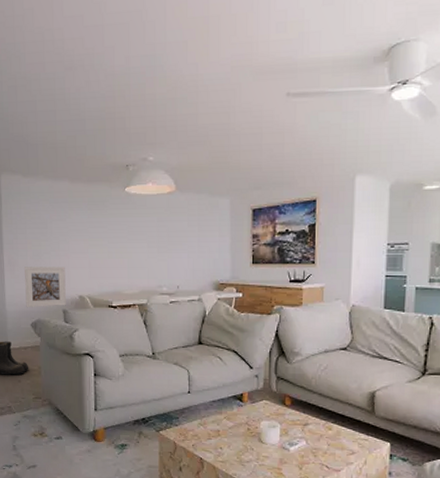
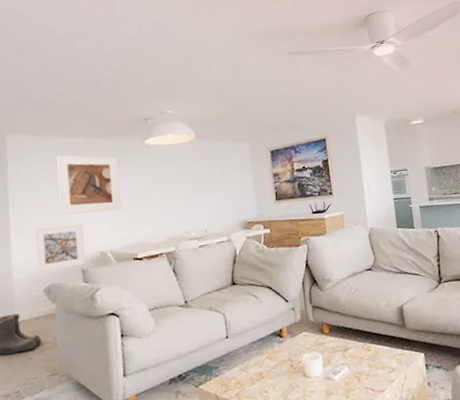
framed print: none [43,197,101,258] -> present [56,155,122,215]

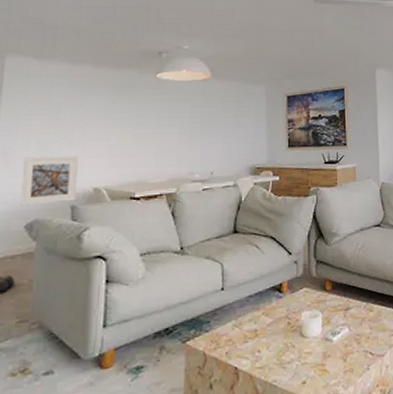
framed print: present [56,155,122,215] -> none [55,81,125,146]

